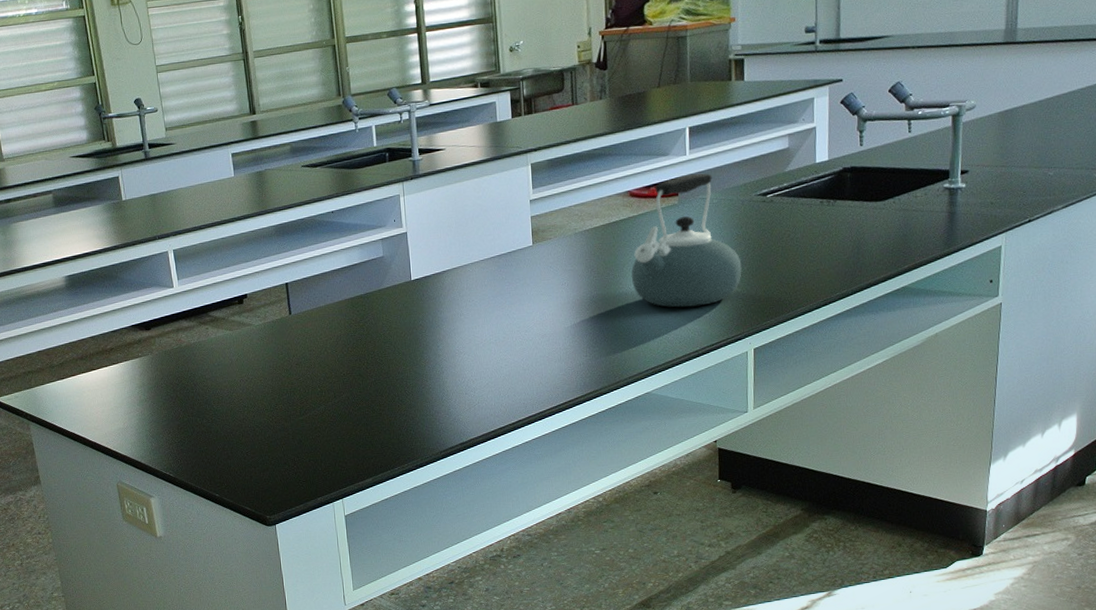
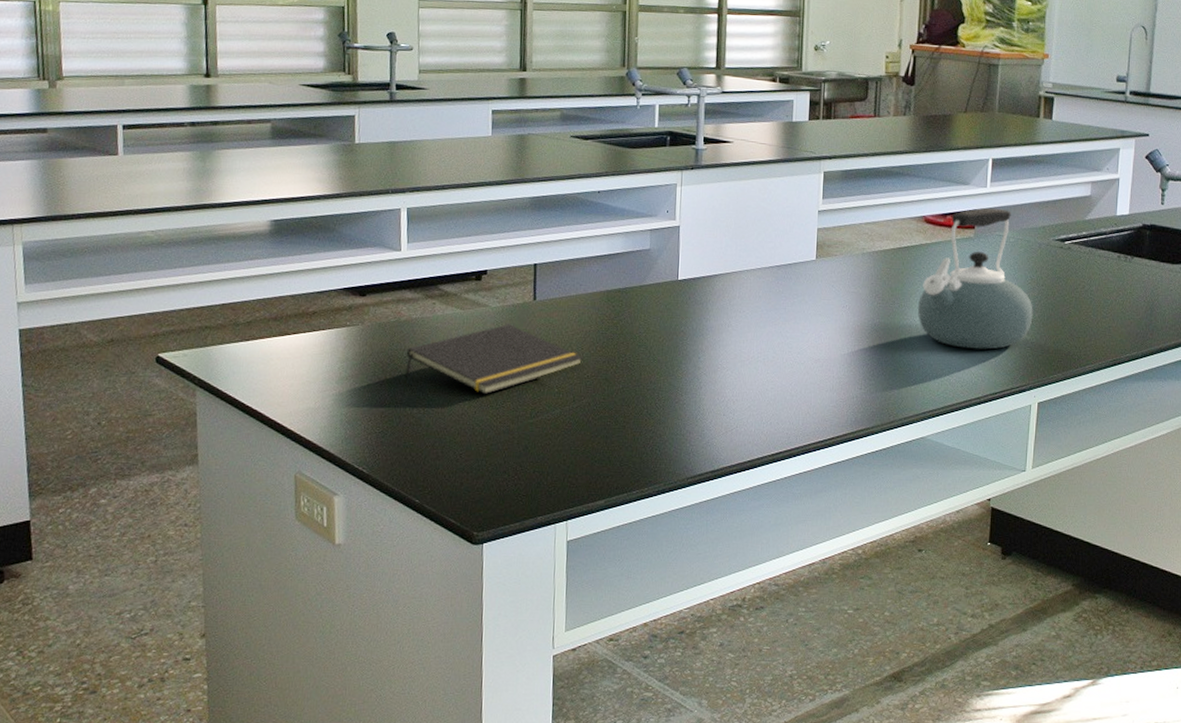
notepad: none [190,338,338,401] -> present [404,324,583,395]

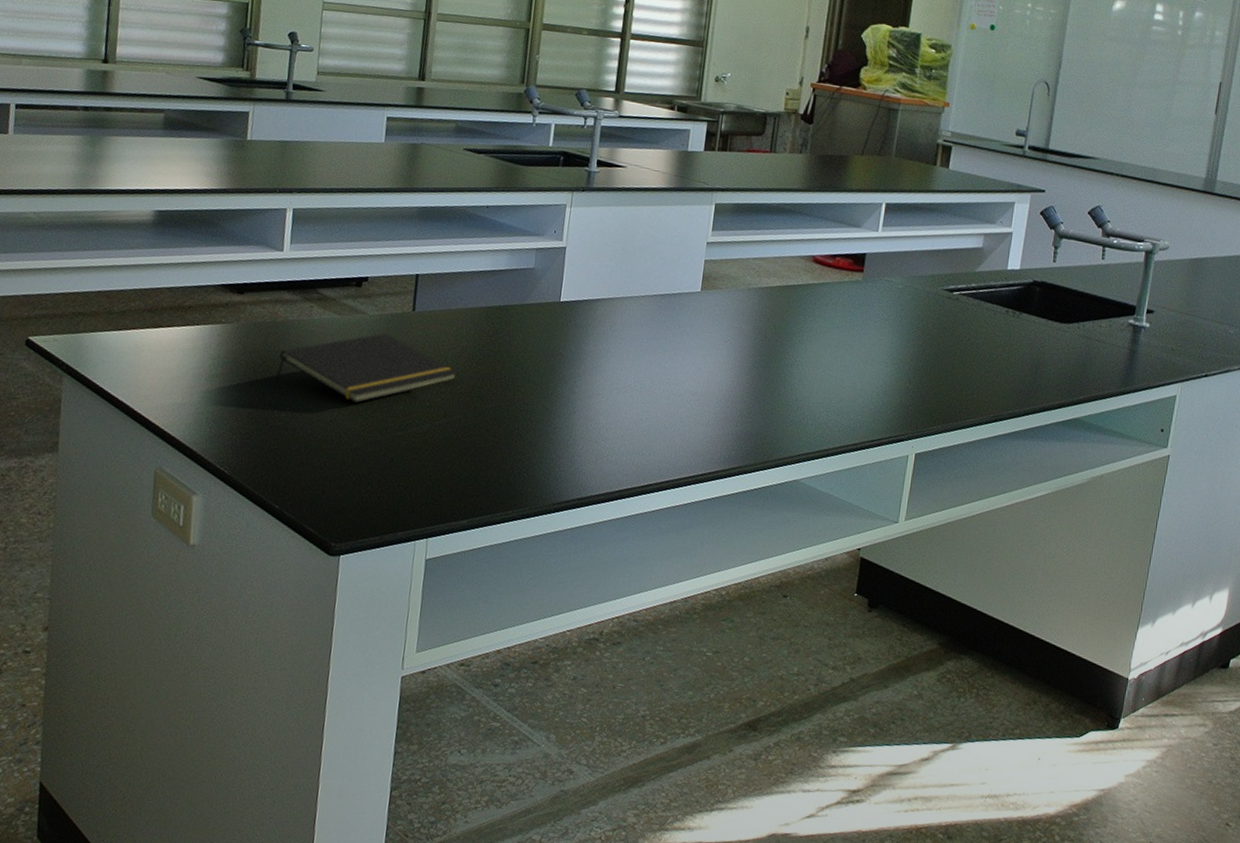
kettle: present [917,207,1033,350] -> none [799,252,917,396]

